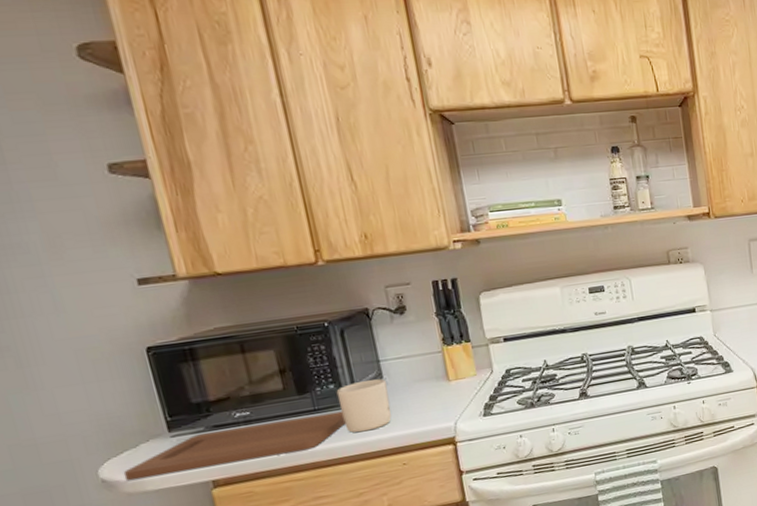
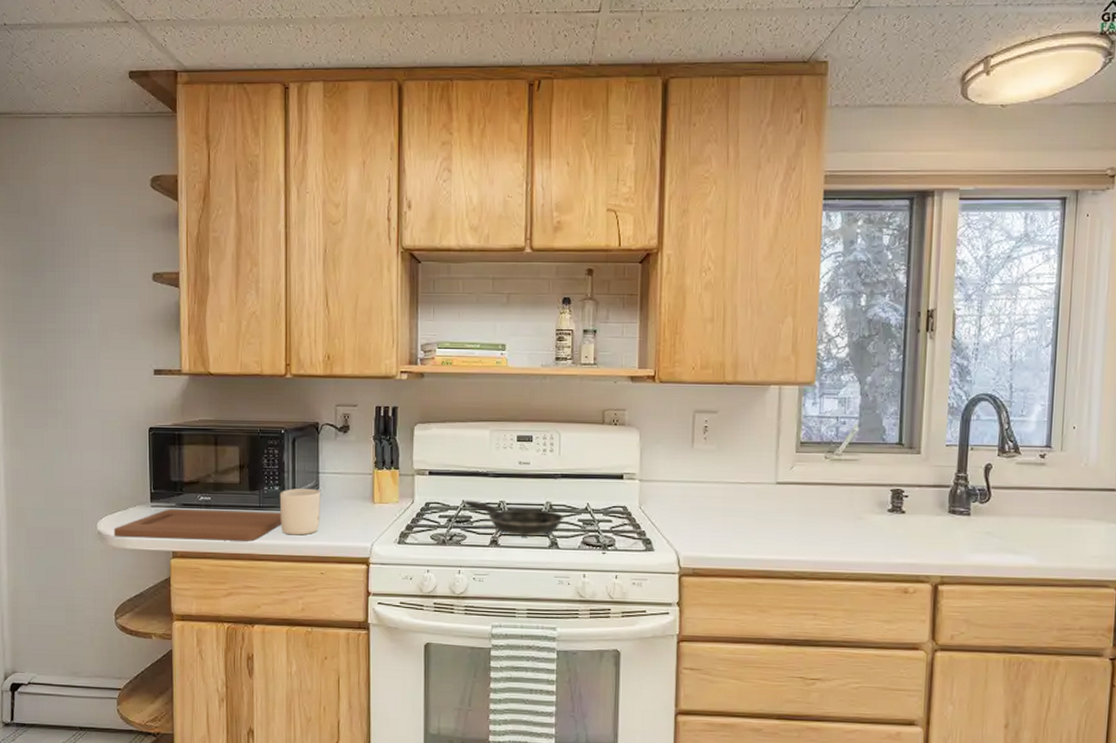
frying pan: none [546,354,647,384] -> present [464,500,563,537]

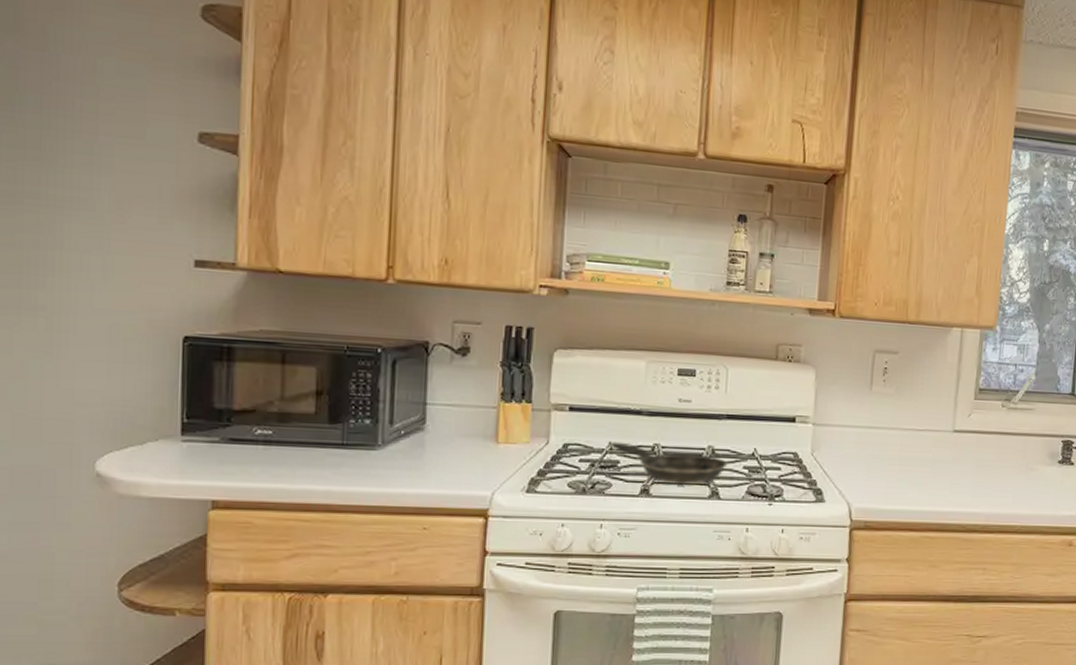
cutting board: present [113,509,282,541] -> none [121,445,373,488]
mug: present [279,488,320,535] -> none [370,422,428,481]

